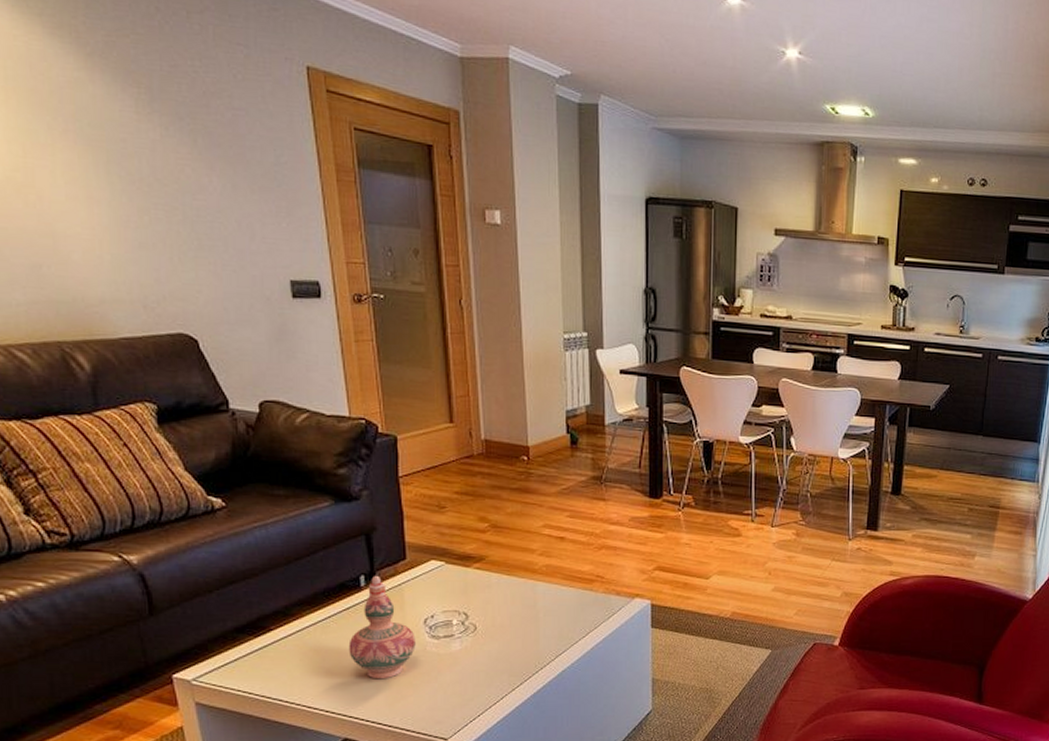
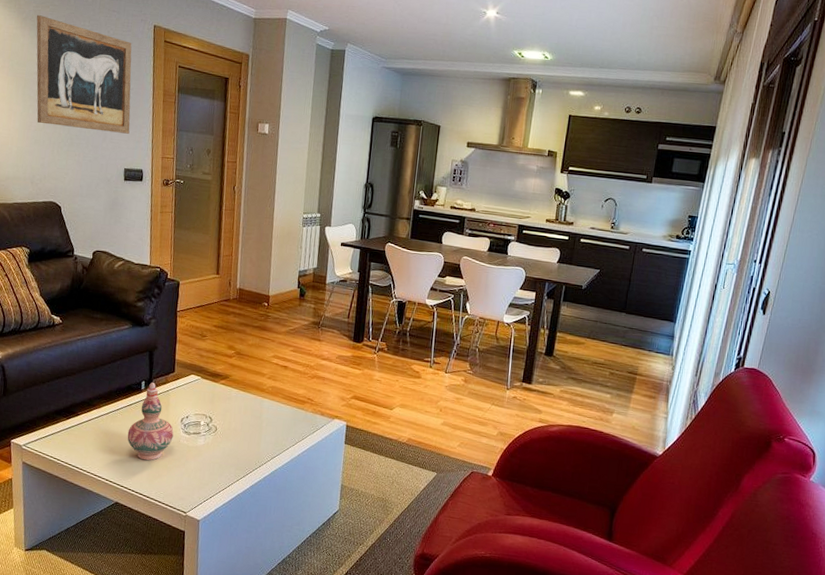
wall art: none [111,49,291,230] -> present [36,15,132,134]

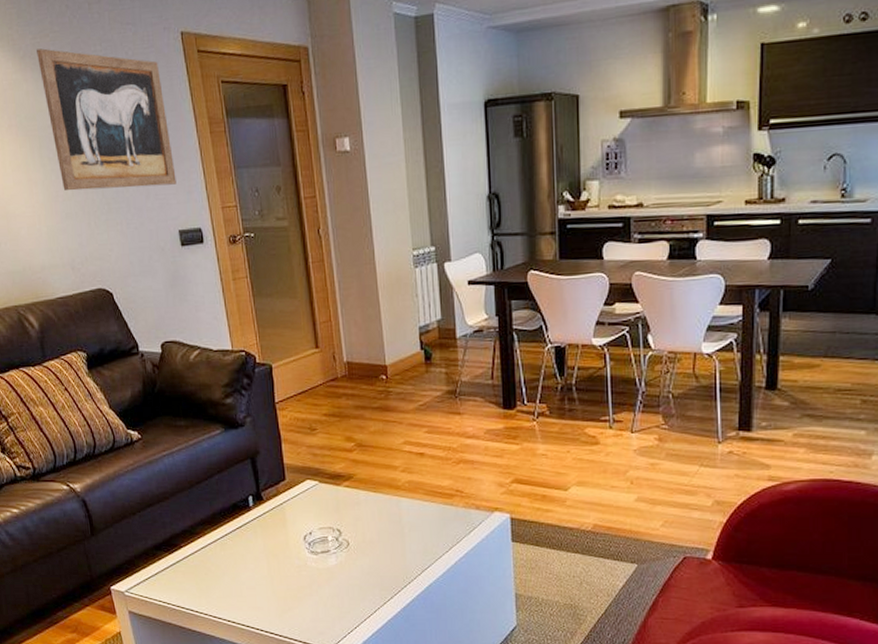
decorative vase: present [127,382,174,461] -> none [242,495,298,592]

